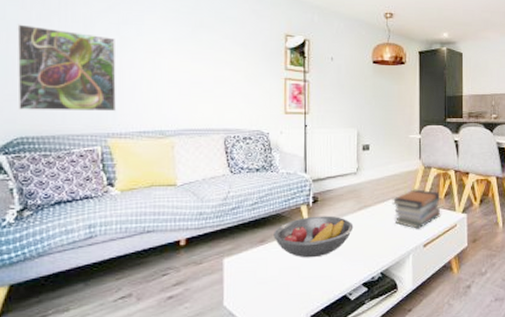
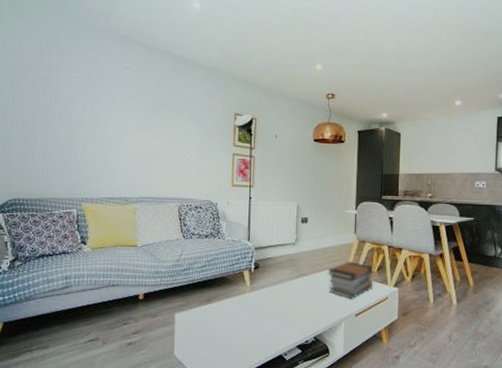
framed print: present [17,24,116,112] -> none [12,102,91,180]
fruit bowl: present [274,215,354,258] -> none [219,281,291,319]

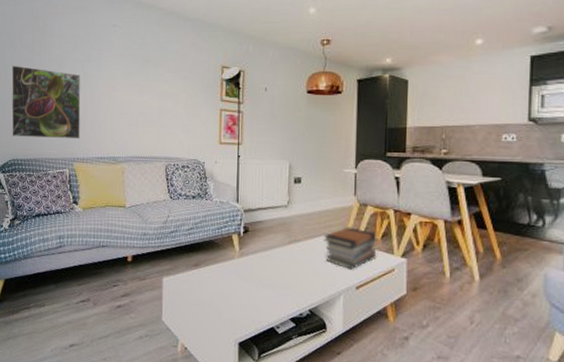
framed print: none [12,102,91,180] -> present [11,65,81,140]

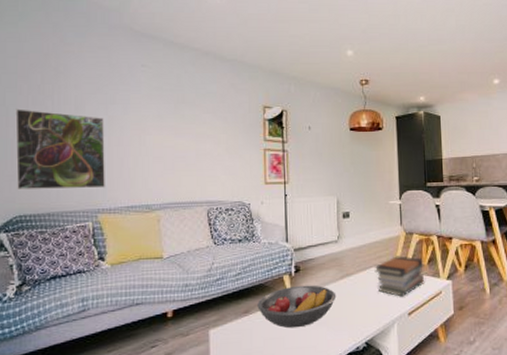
fruit bowl: none [207,245,283,287] -> present [257,285,336,328]

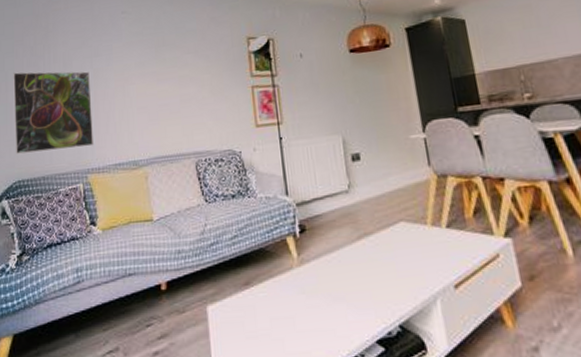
fruit bowl: present [257,285,336,328] -> none [259,248,355,305]
book stack: present [374,256,425,297] -> none [399,206,473,263]

